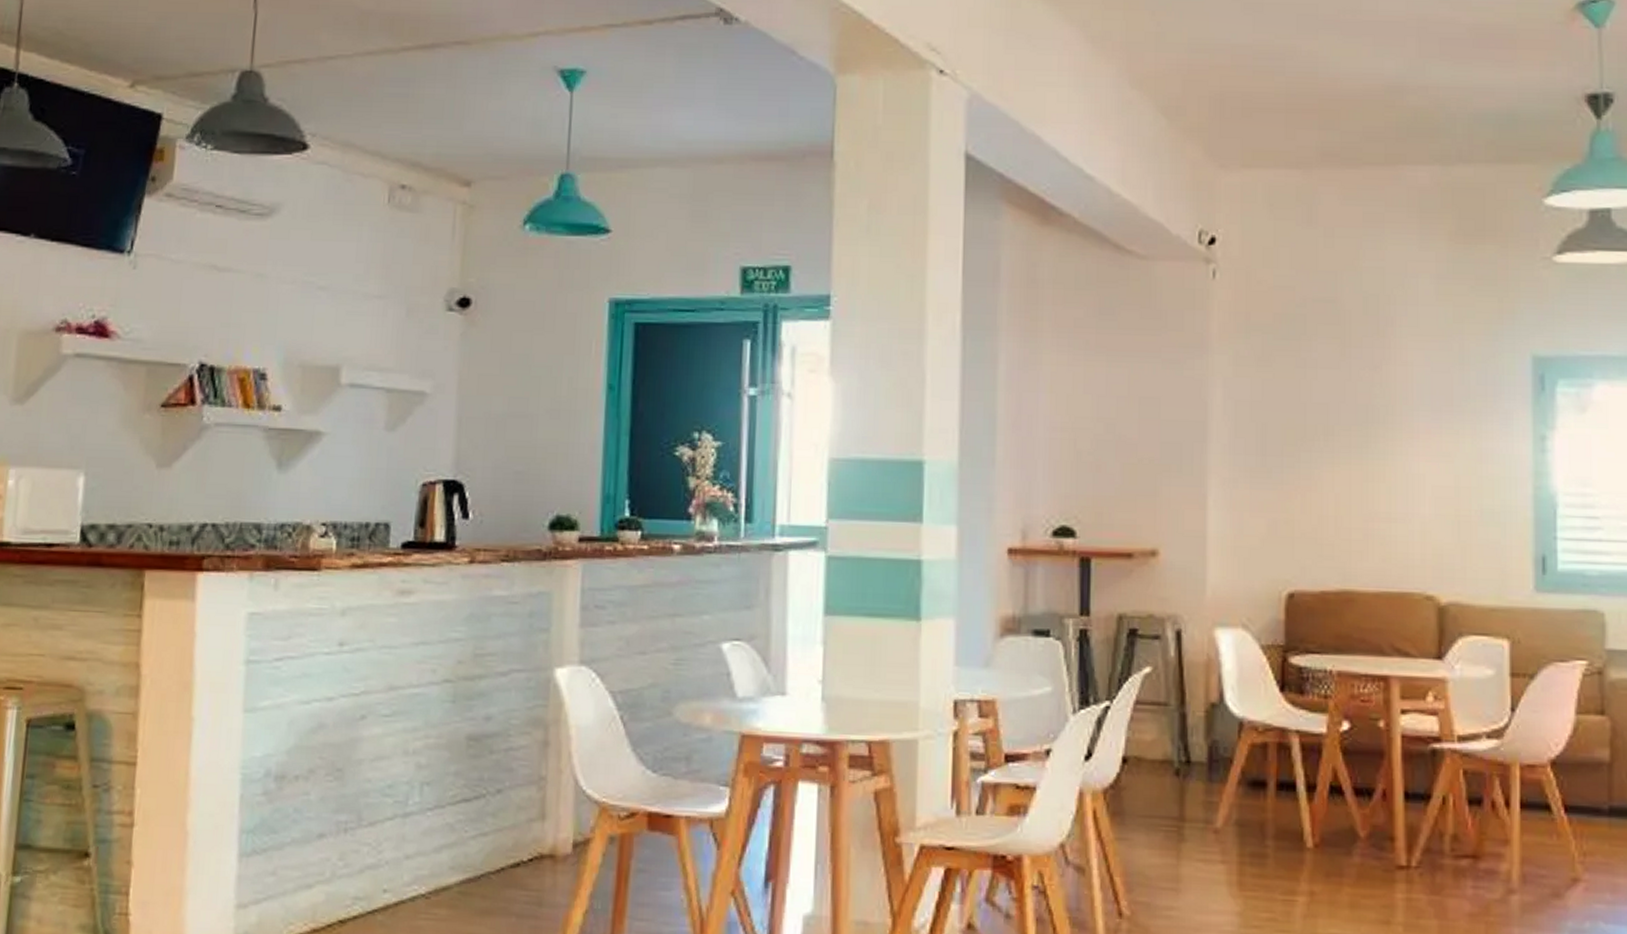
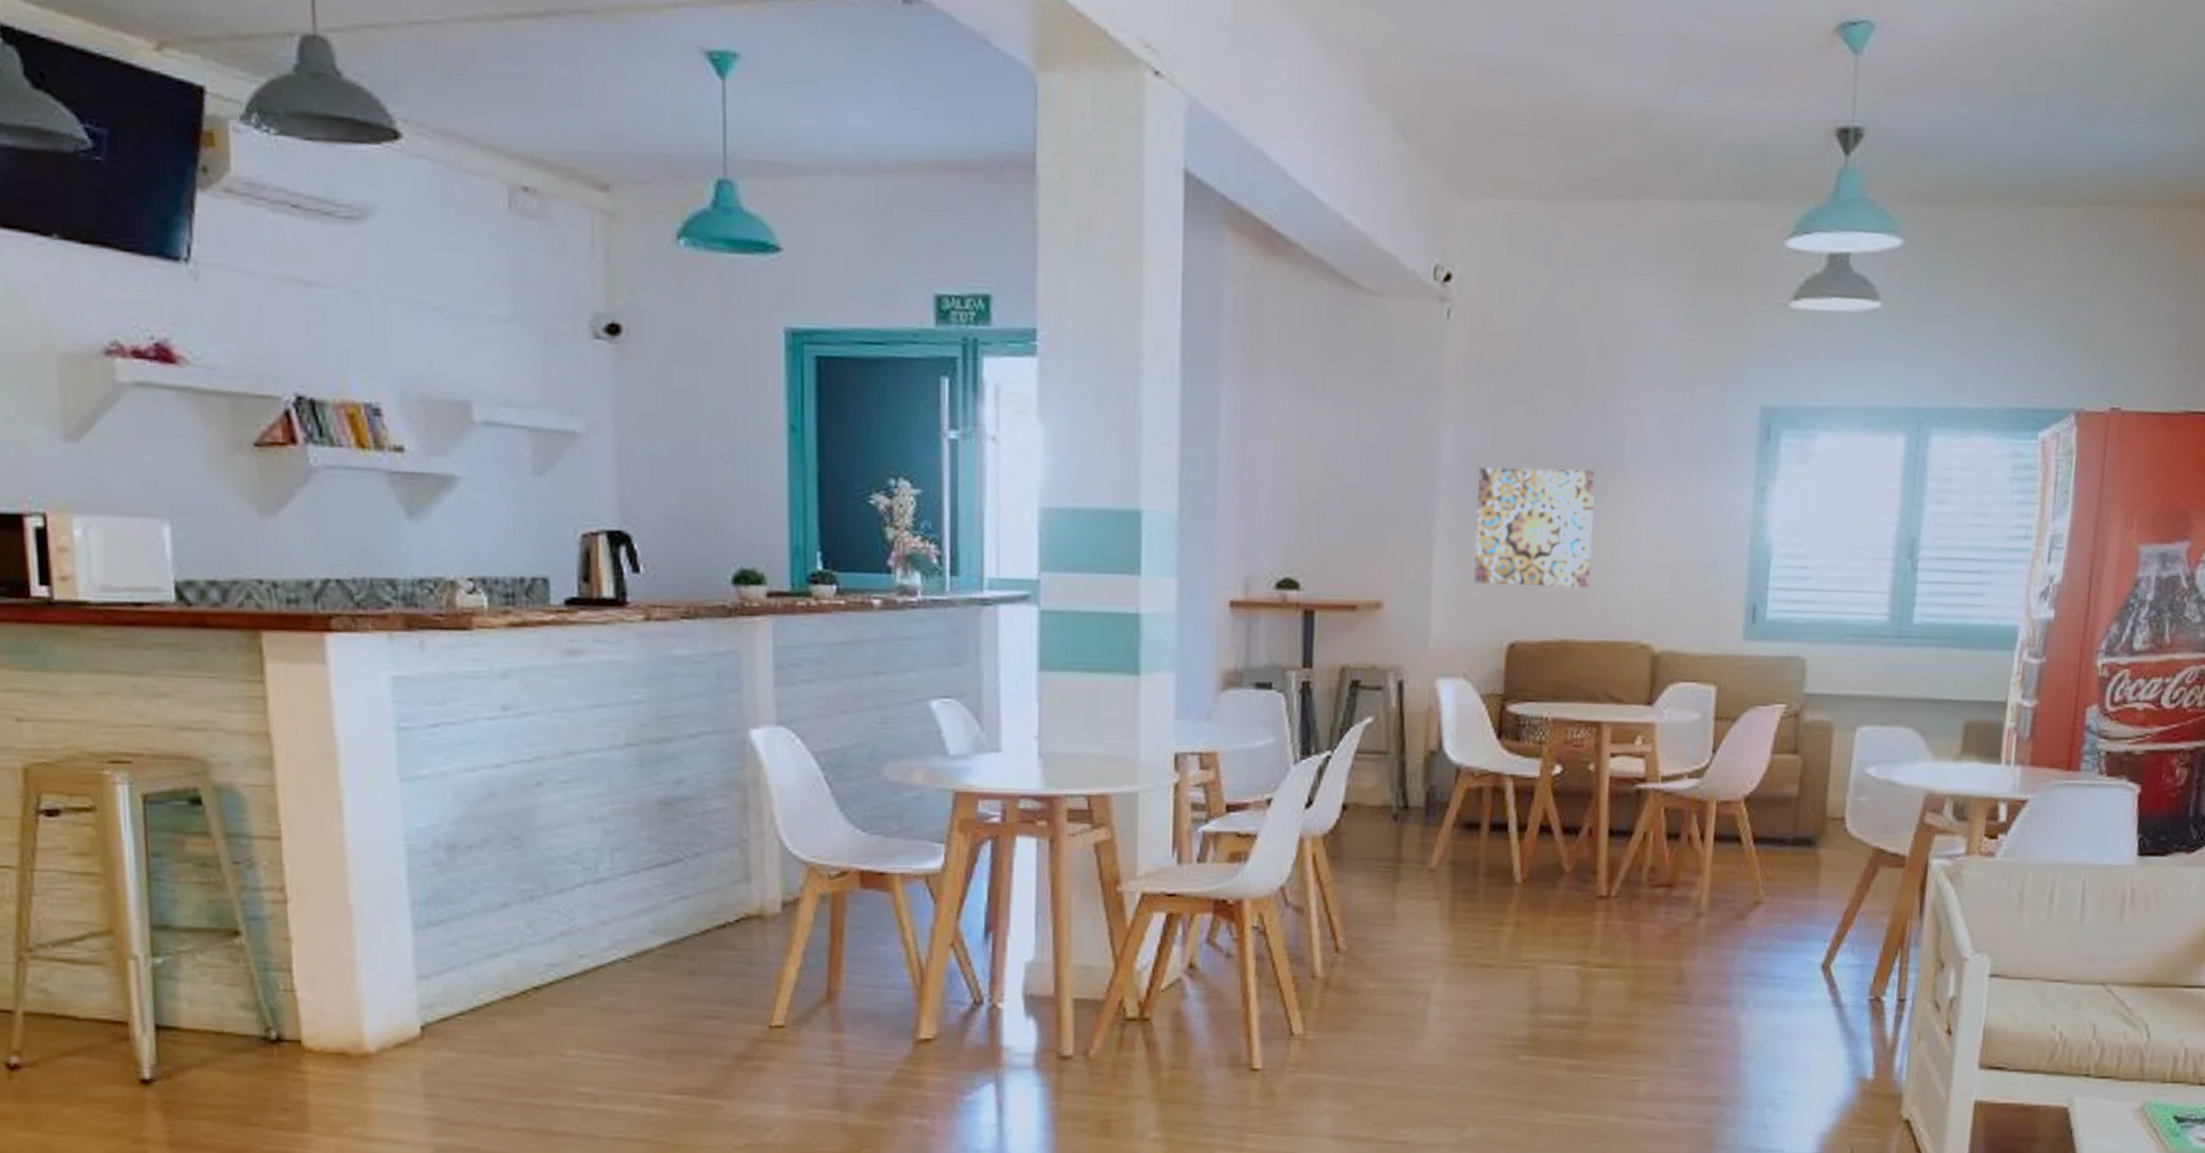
wall art: none [1248,418,1369,538] -> present [1473,467,1595,589]

